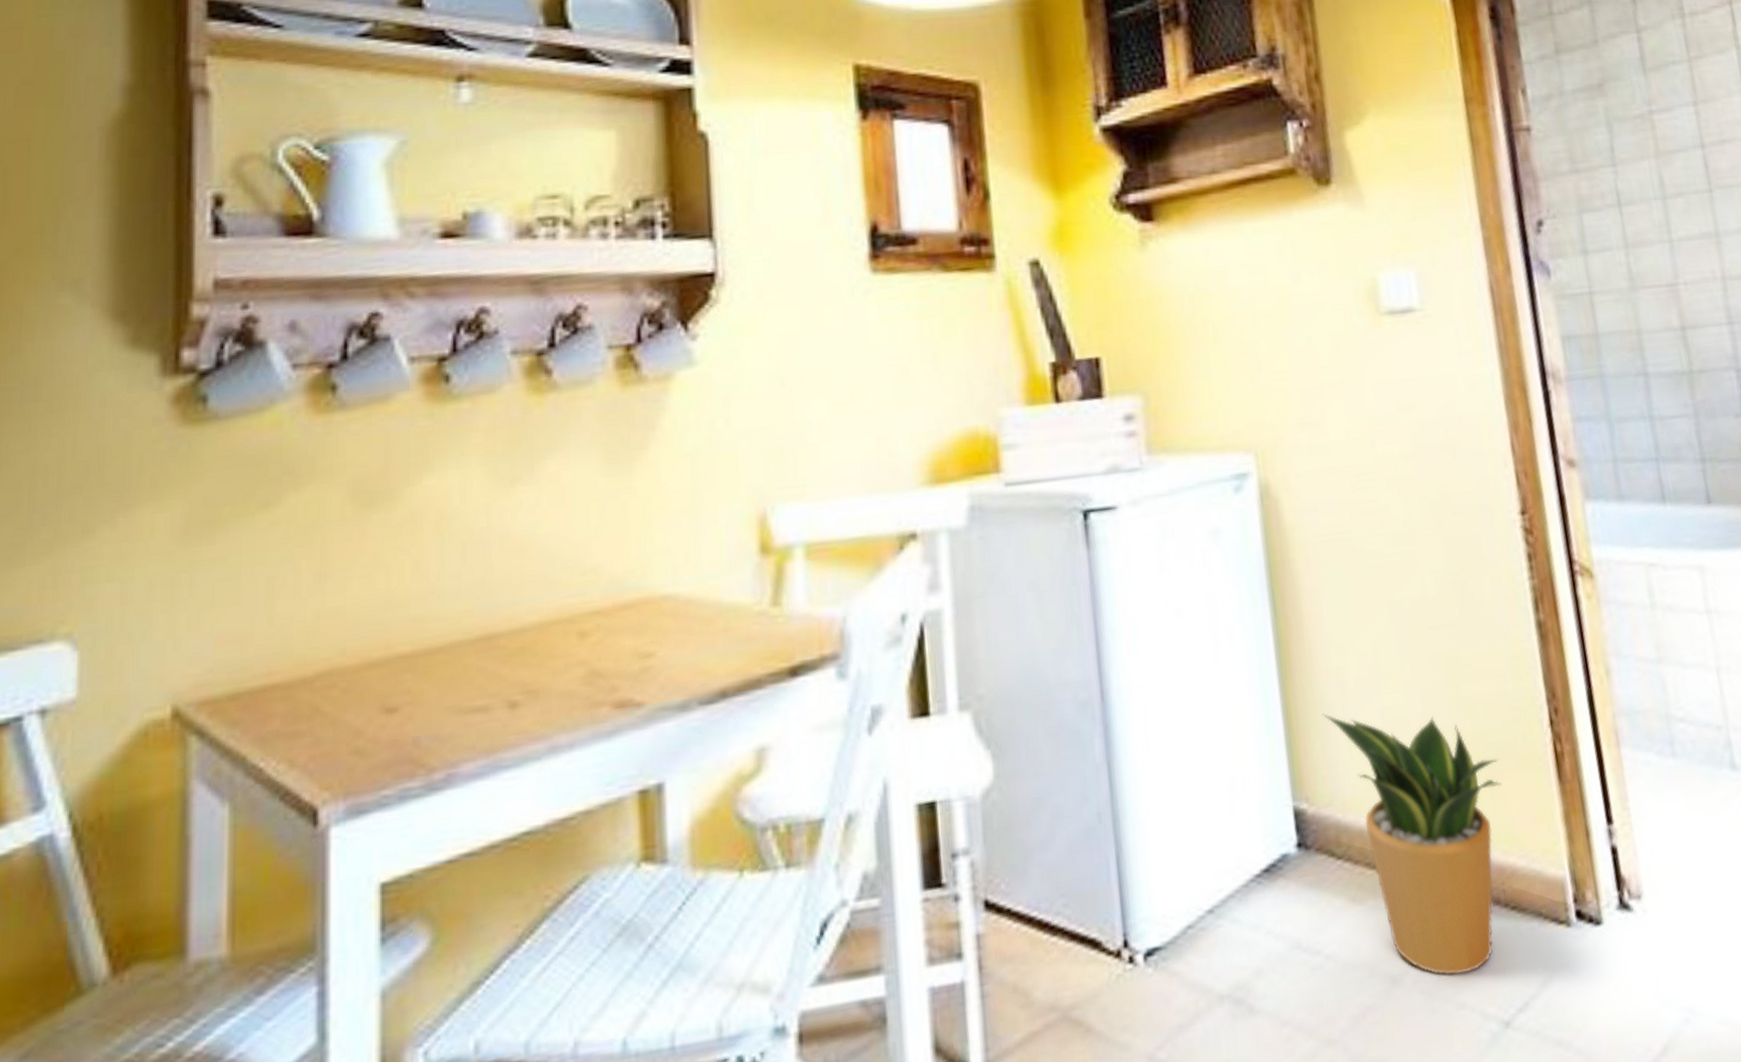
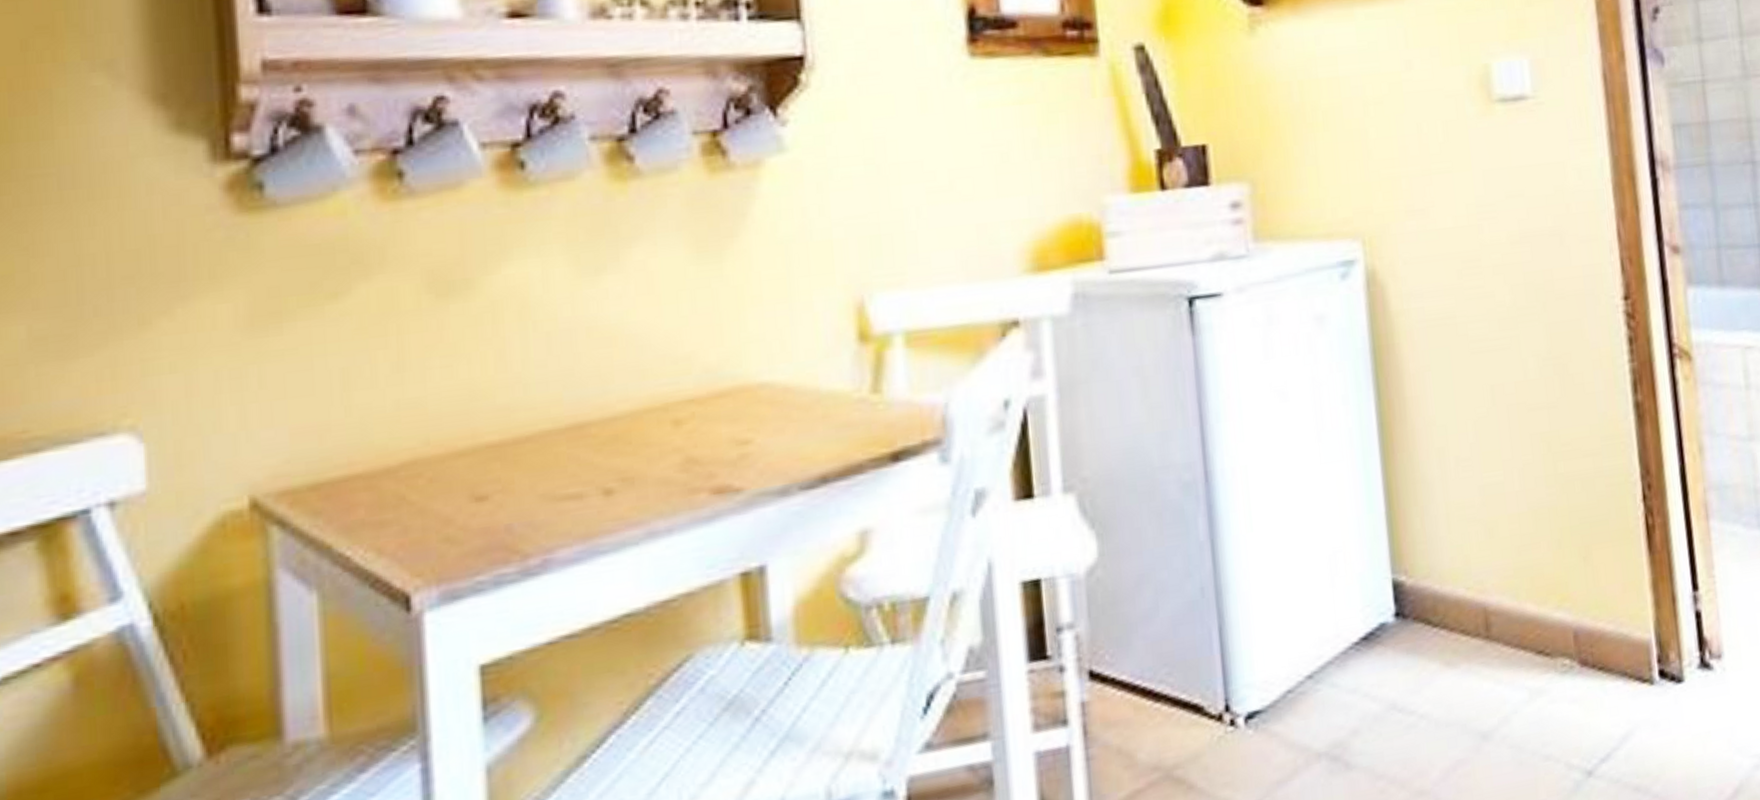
potted plant: present [1322,713,1502,976] -> none [1422,491,1594,731]

